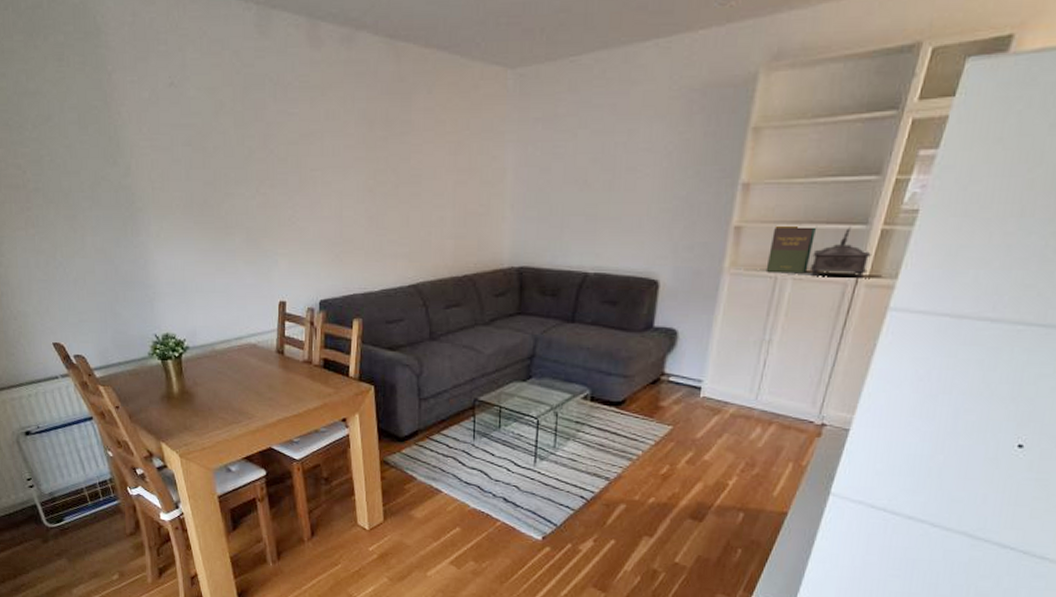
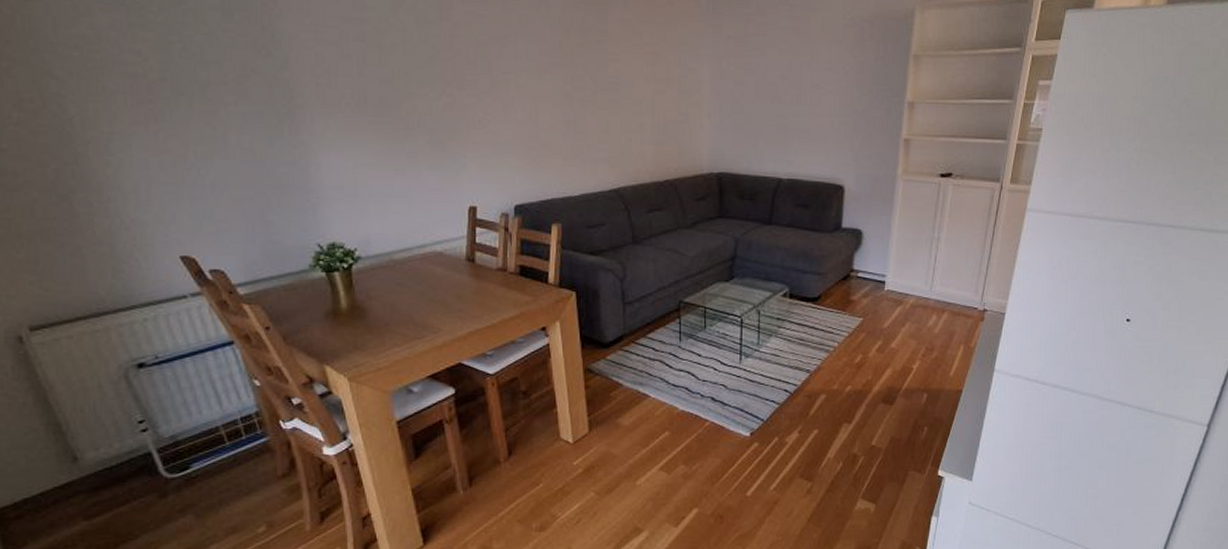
books: present [765,223,818,274] -> none [931,137,969,180]
decorative box: present [809,227,871,279] -> none [965,141,1011,185]

